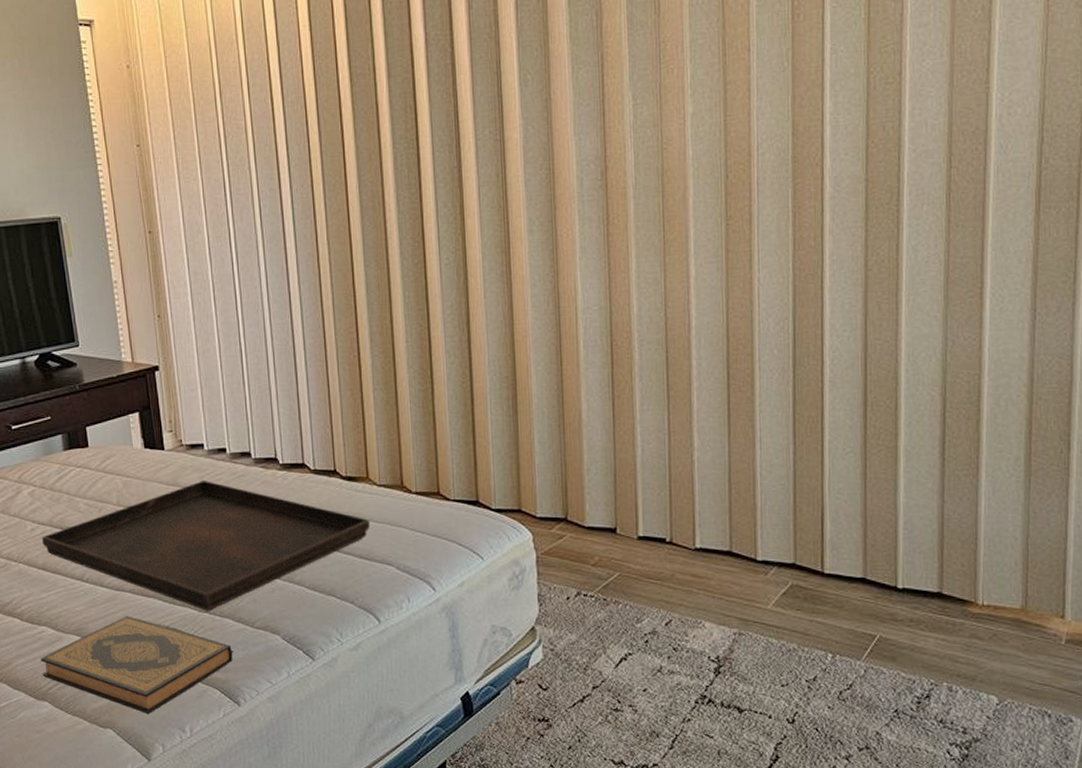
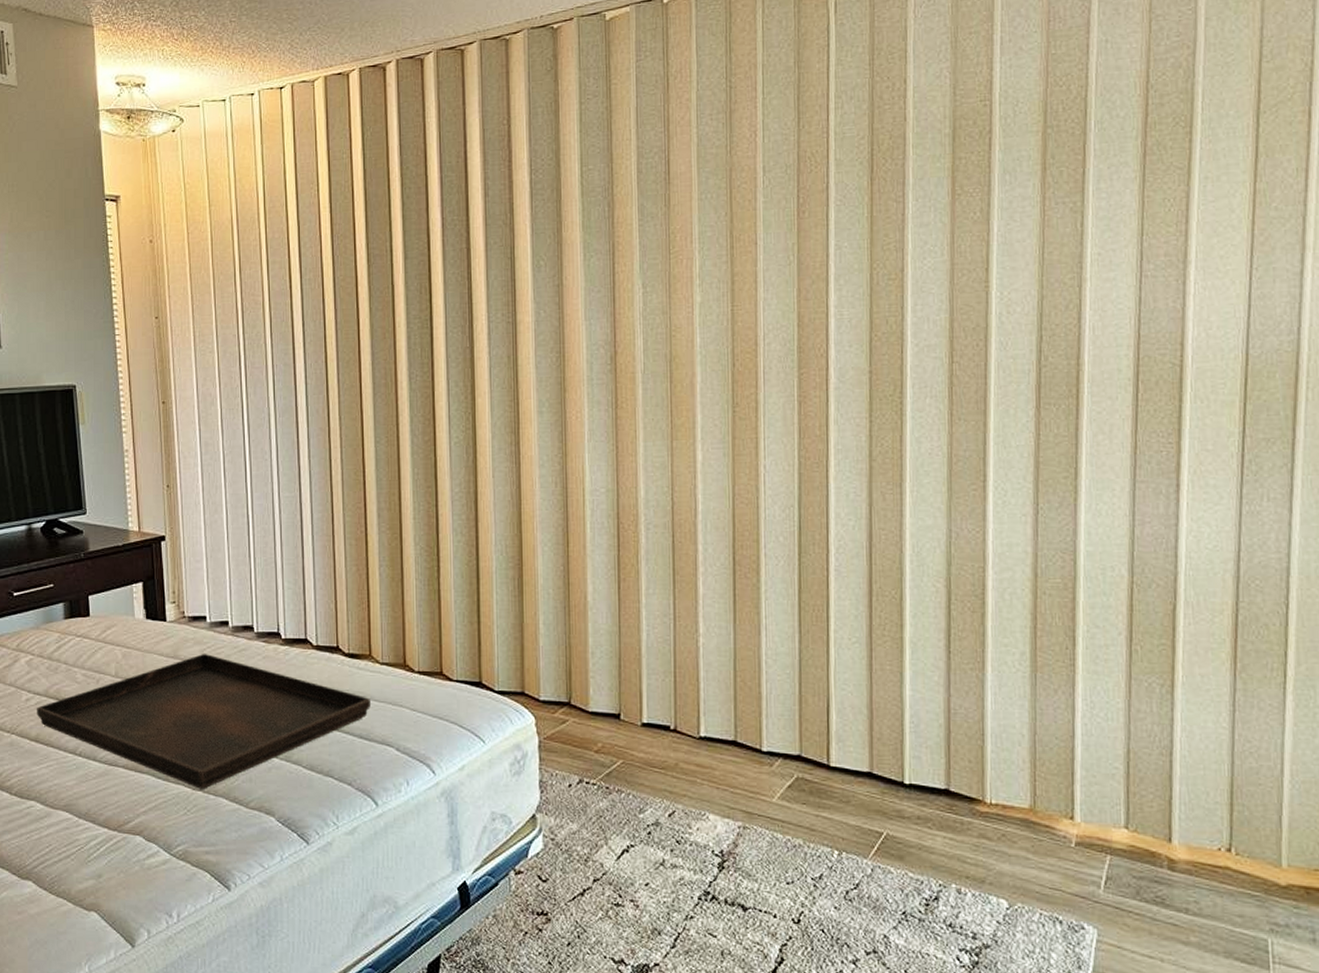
hardback book: present [41,615,232,715] -> none [27,792,225,898]

